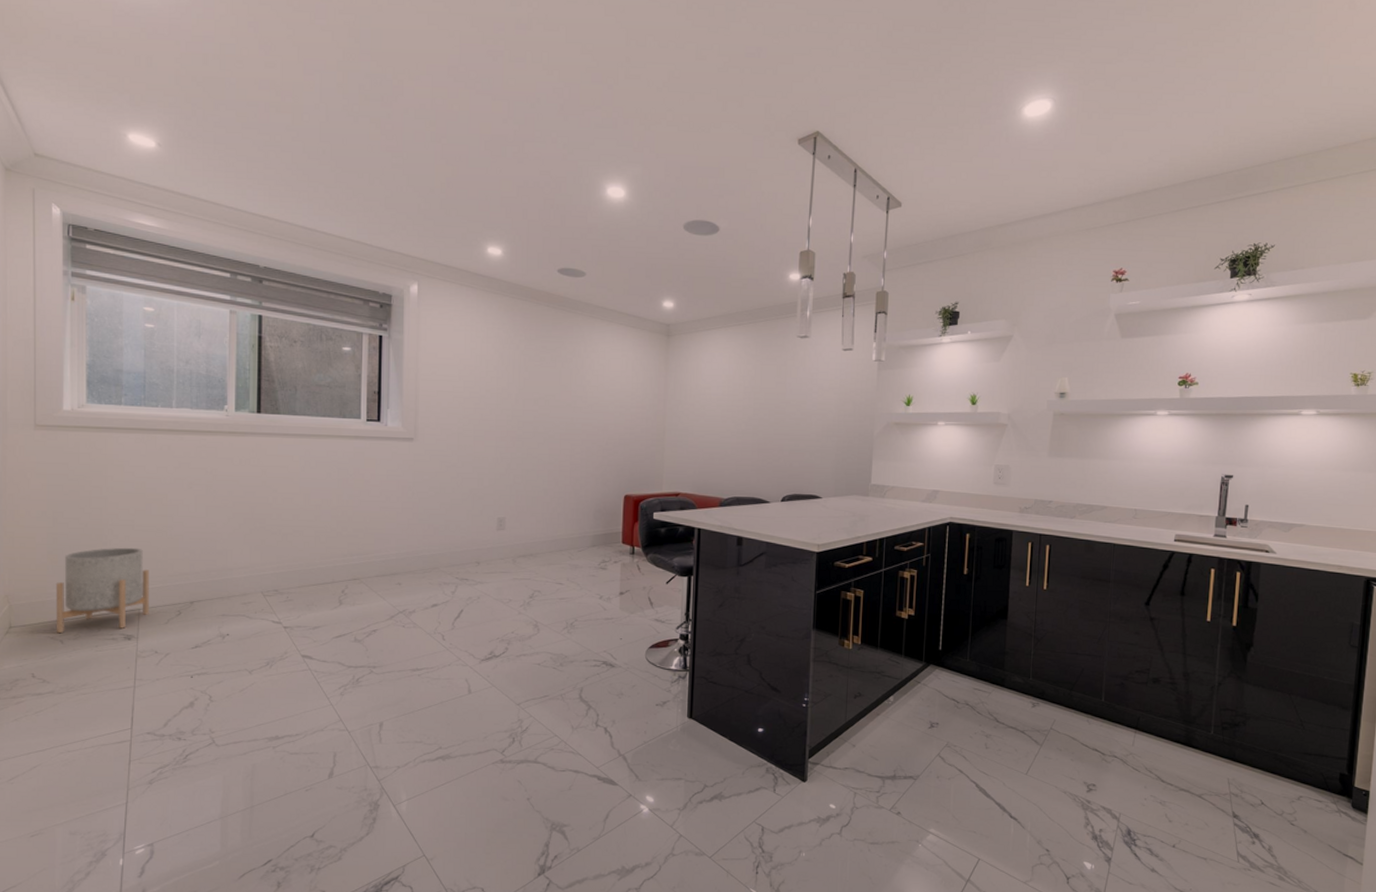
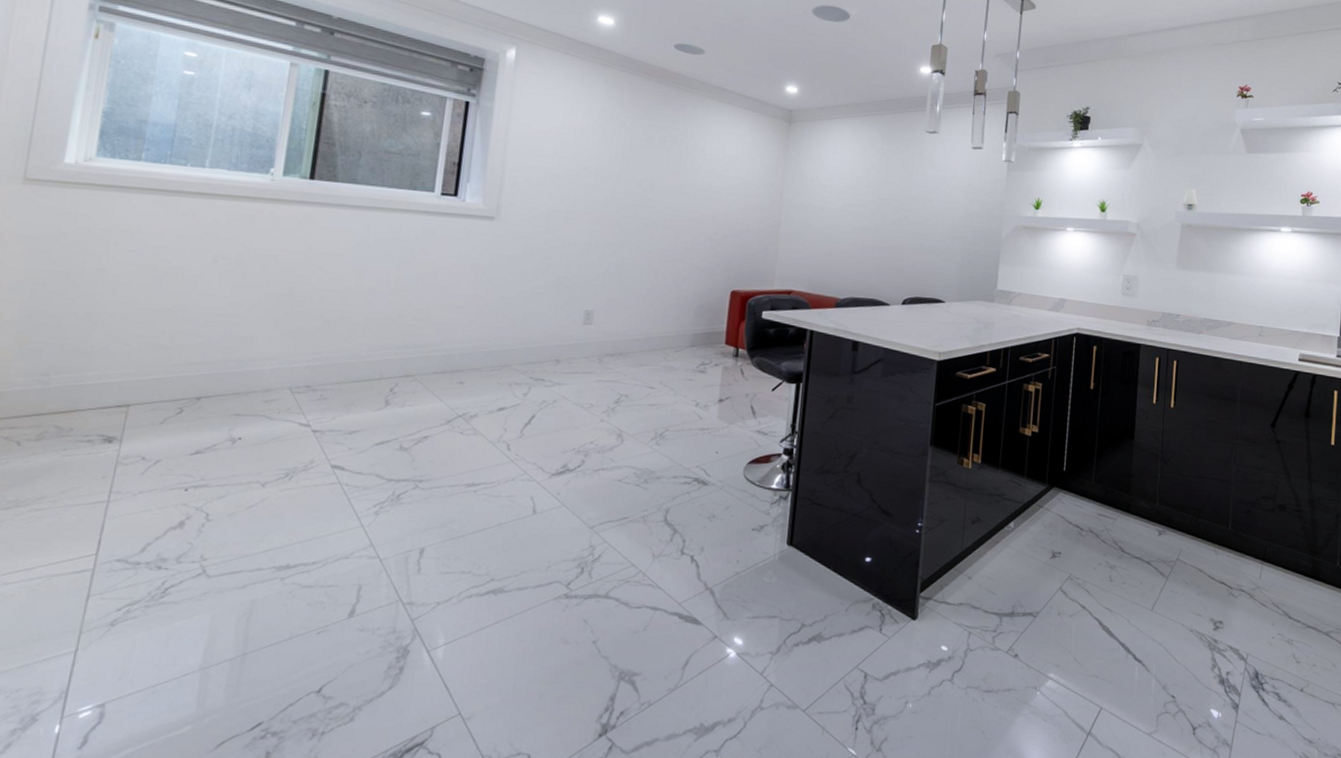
planter: present [55,547,149,634] -> none [12,329,148,433]

